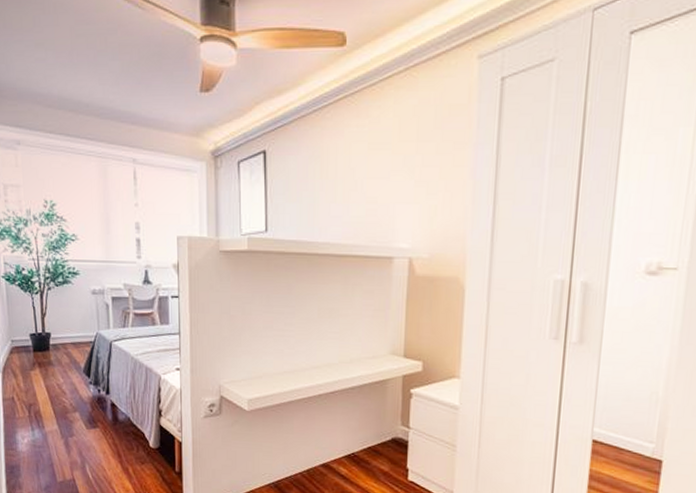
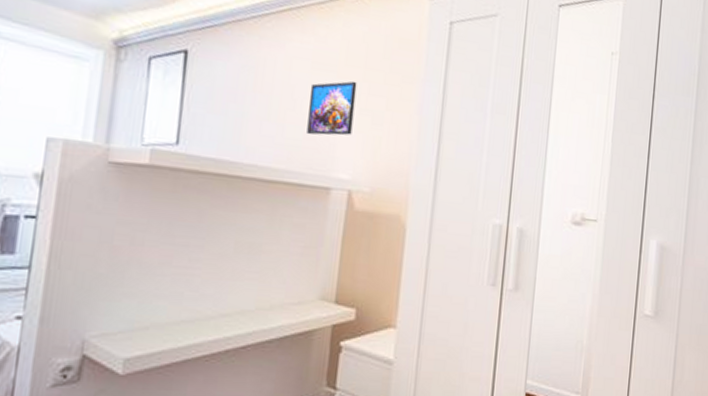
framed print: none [368,155,411,211] -> present [307,81,357,136]

